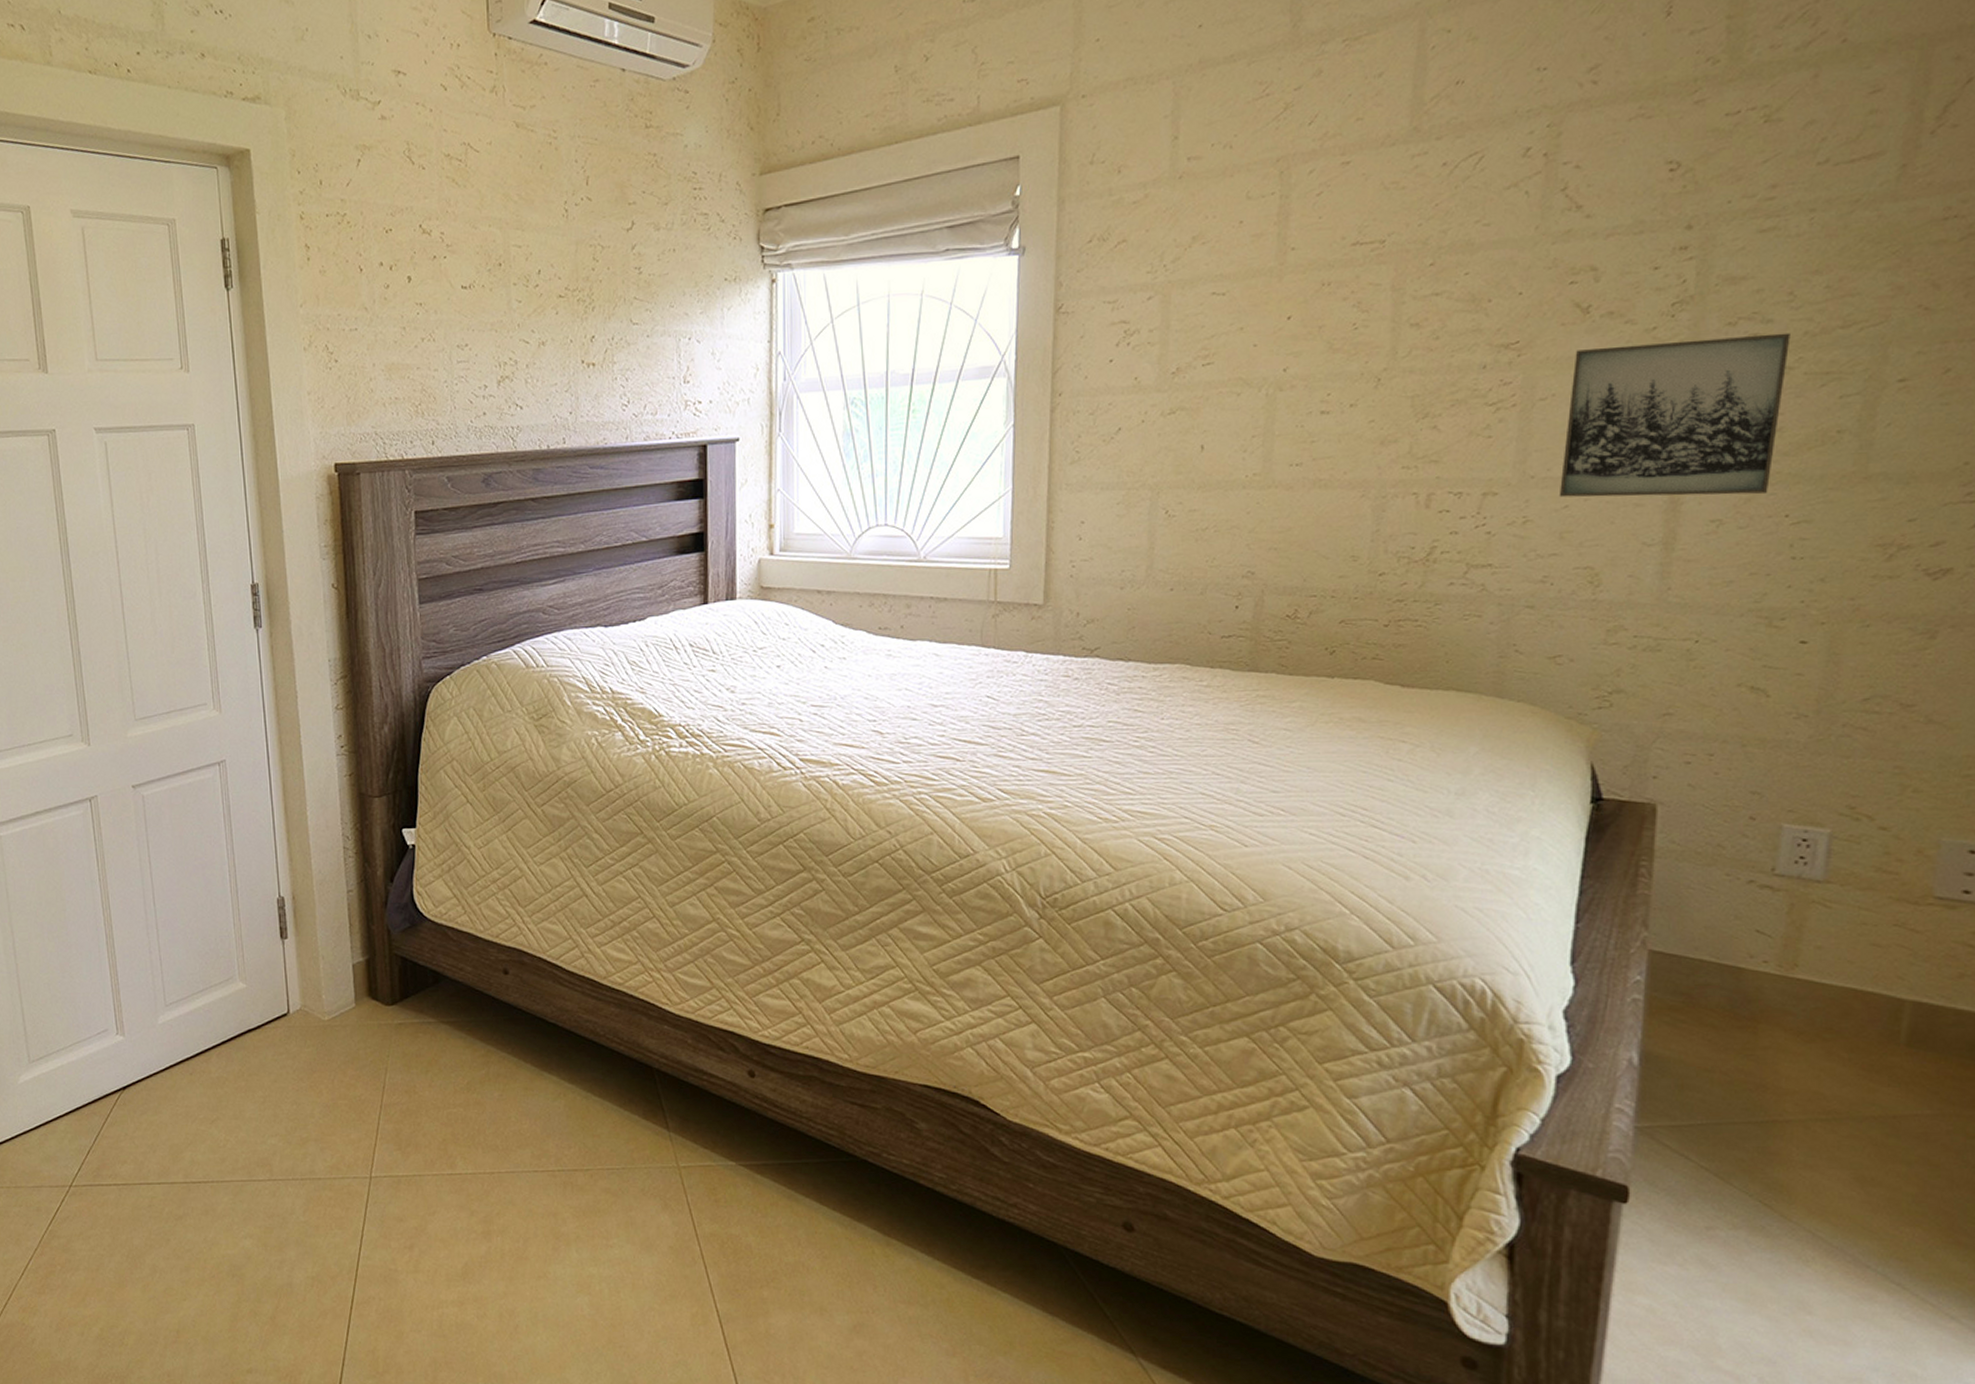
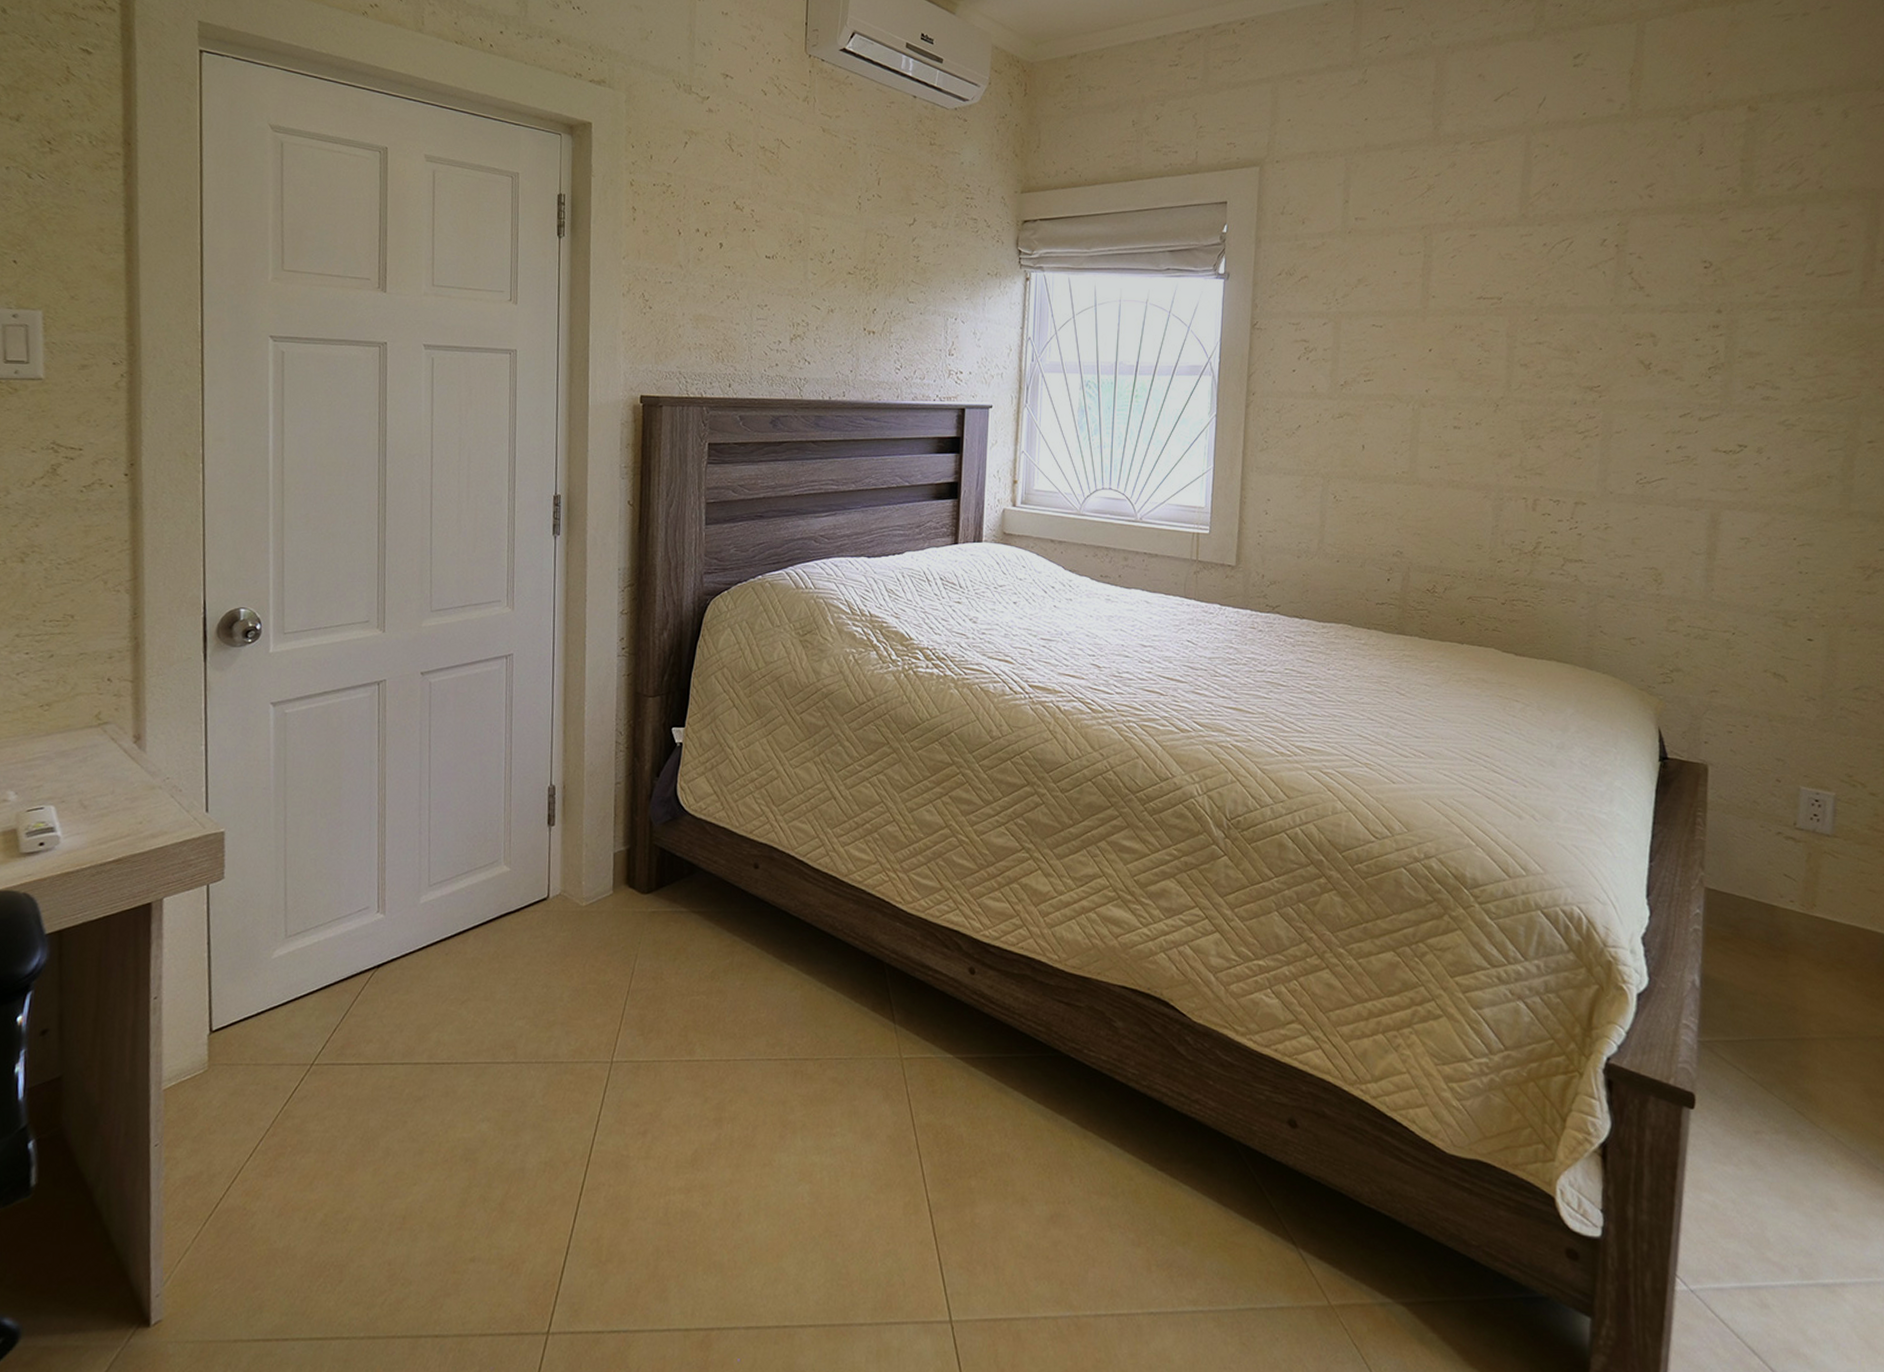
wall art: present [1559,332,1790,498] -> none [1631,396,1792,520]

